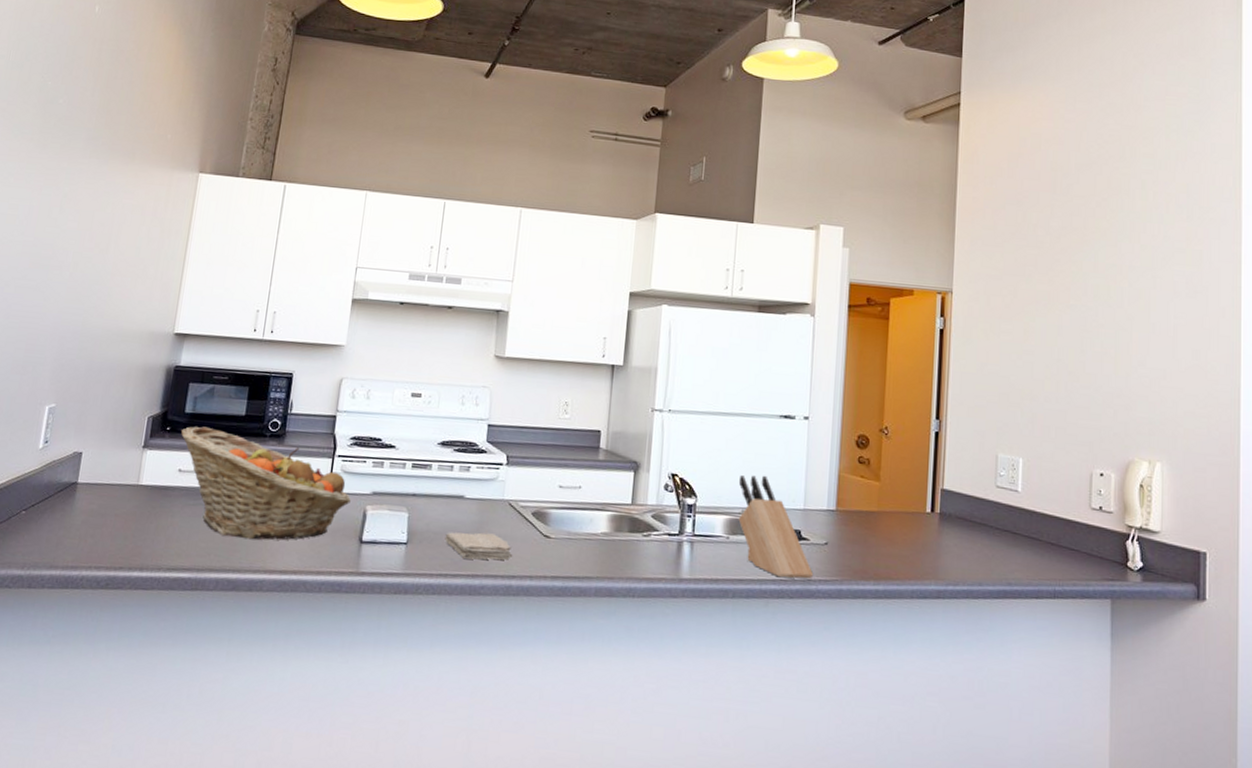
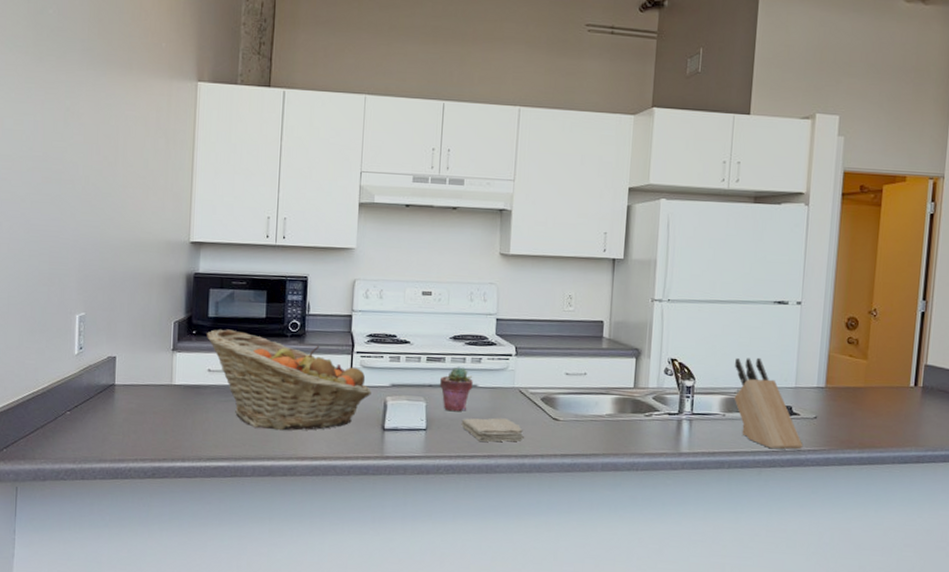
potted succulent: none [423,475,460,525] -> present [439,366,473,412]

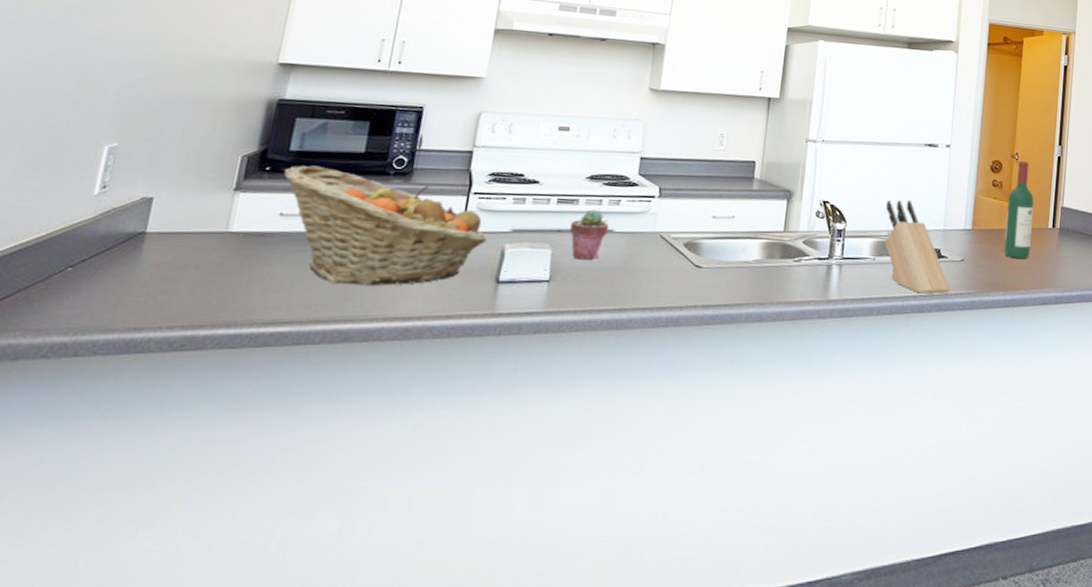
washcloth: present [461,417,524,442] -> none [591,266,662,293]
wine bottle: none [860,316,894,417] -> present [1004,160,1034,258]

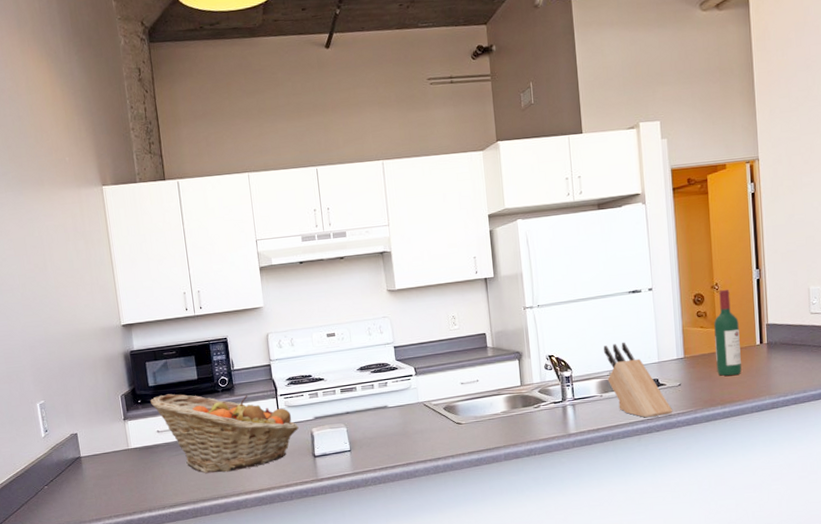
potted succulent: present [569,209,609,260] -> none [354,392,384,432]

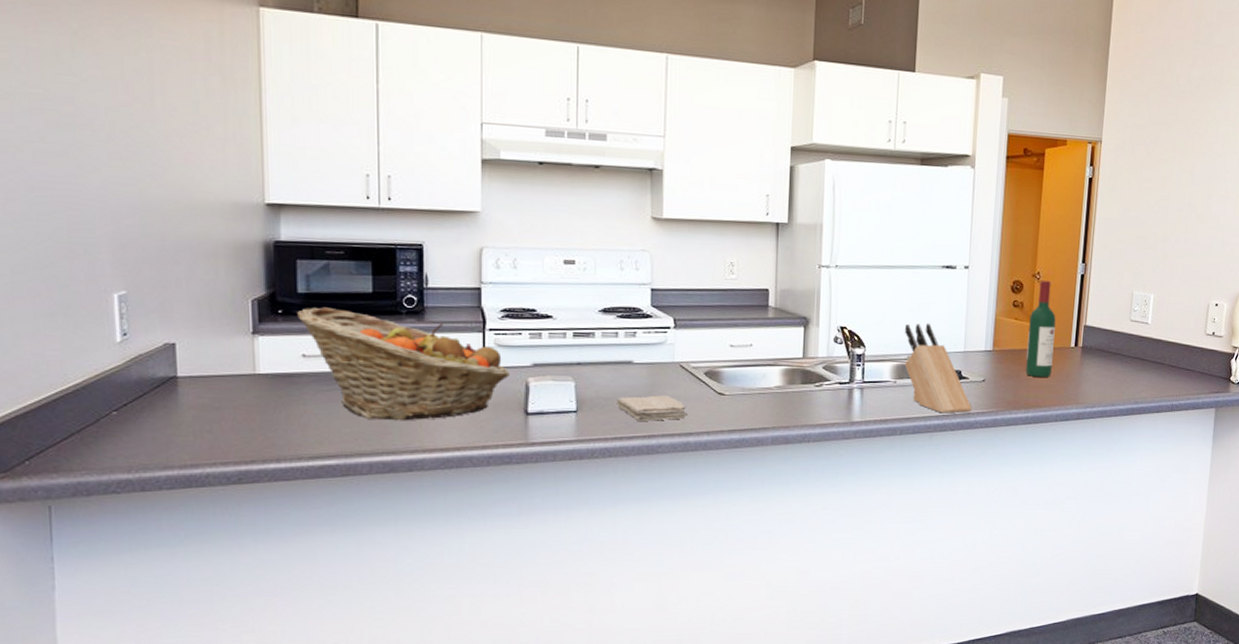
washcloth: none [379,430,435,453] -> present [616,395,687,421]

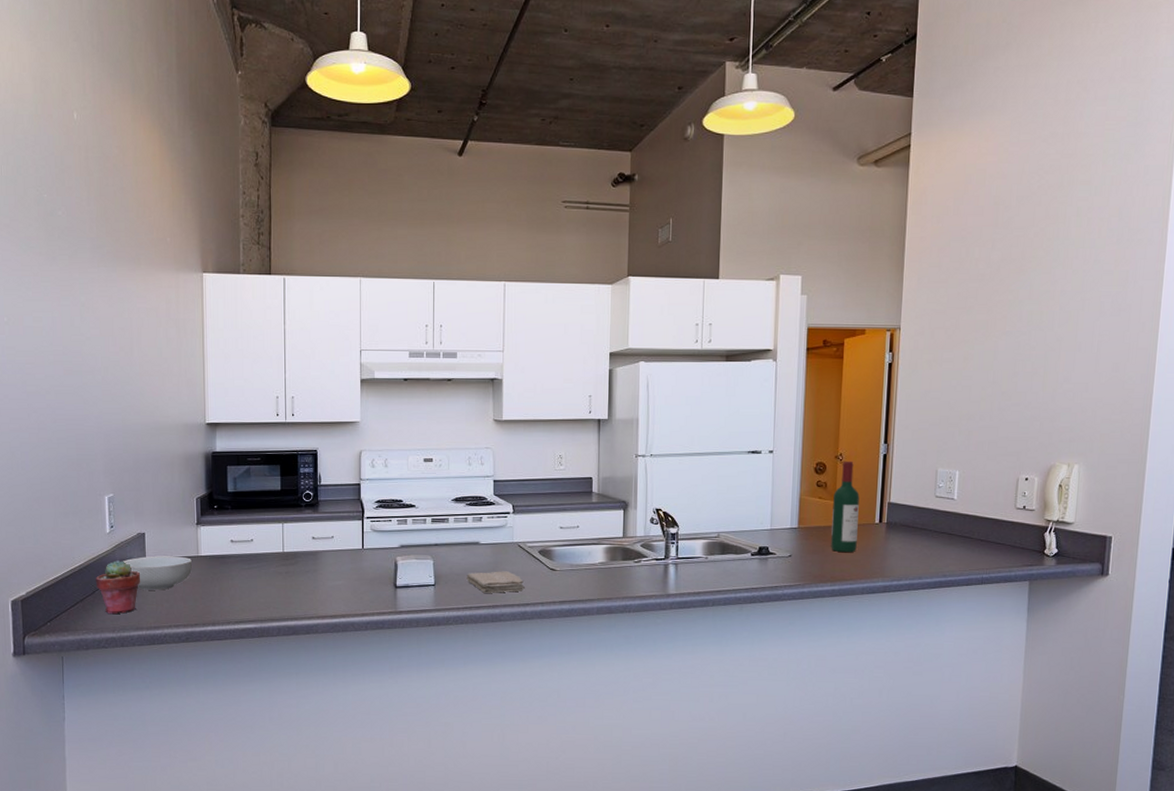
potted succulent: none [99,377,170,450] -> present [95,559,141,615]
cereal bowl: none [143,373,247,418] -> present [123,556,193,591]
fruit basket: present [296,307,510,421] -> none [226,502,382,593]
knife block: present [904,323,973,414] -> none [714,503,780,587]

